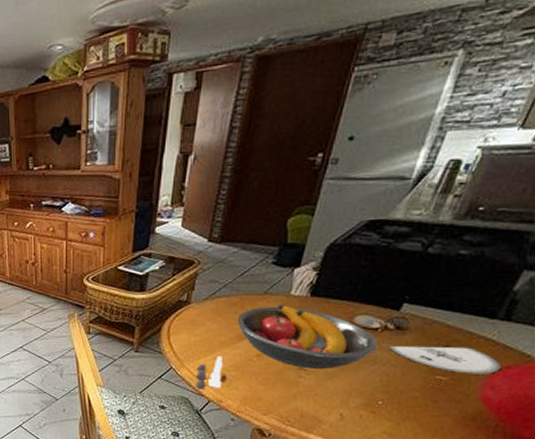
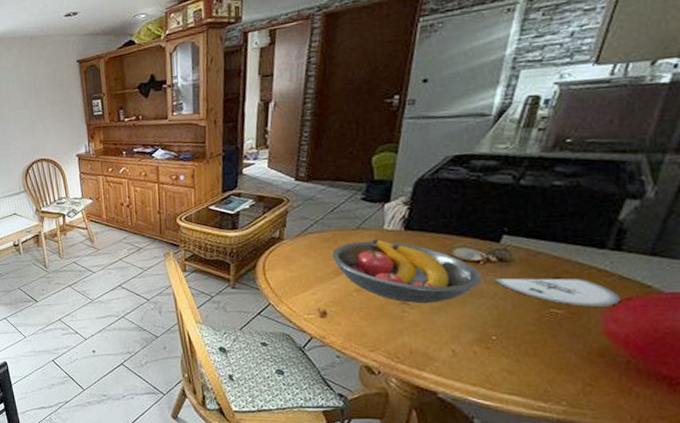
salt and pepper shaker set: present [195,356,224,389] -> none [295,291,323,325]

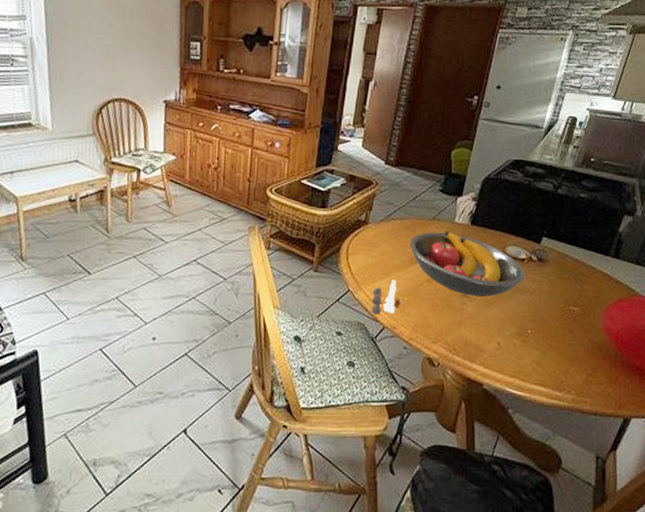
salt and pepper shaker set: none [295,291,323,325] -> present [371,279,397,315]
plate: present [493,275,620,307] -> none [533,276,615,306]

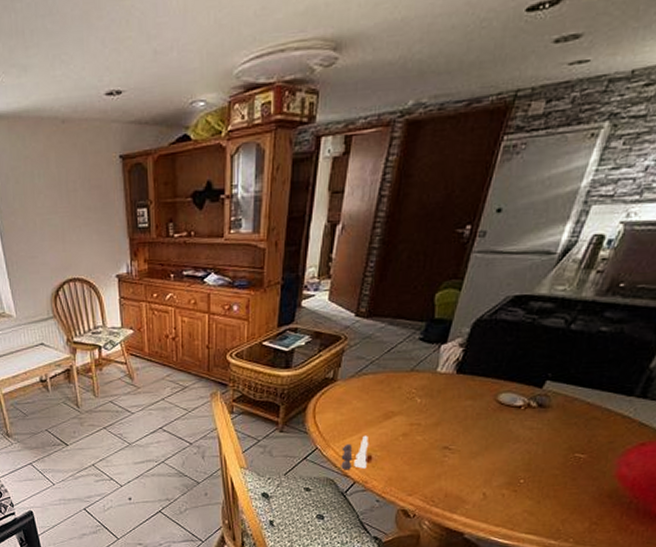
fruit bowl: present [410,230,526,297] -> none [383,381,521,448]

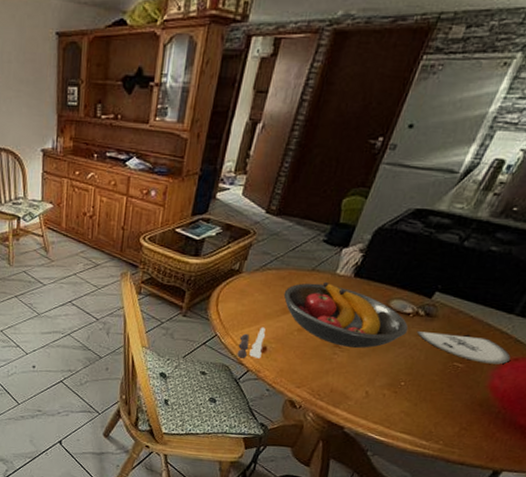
fruit bowl: none [383,381,521,448] -> present [283,281,409,348]
plate: none [530,421,636,451] -> present [416,331,511,365]

